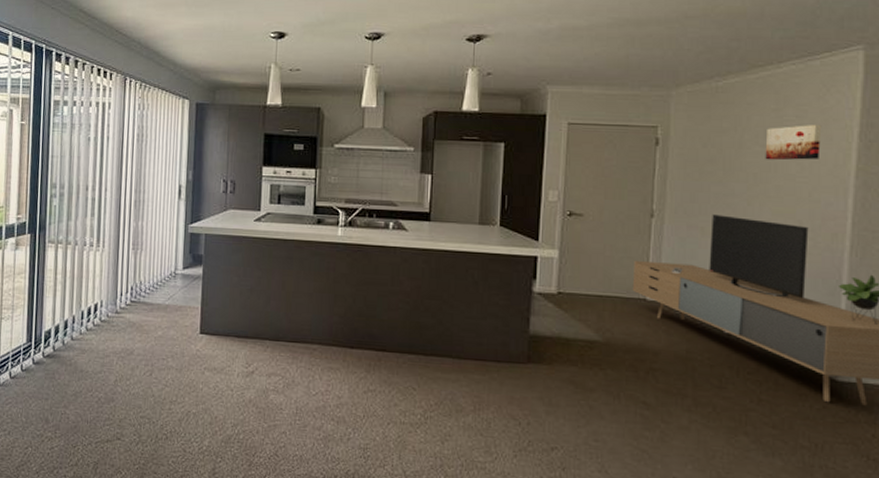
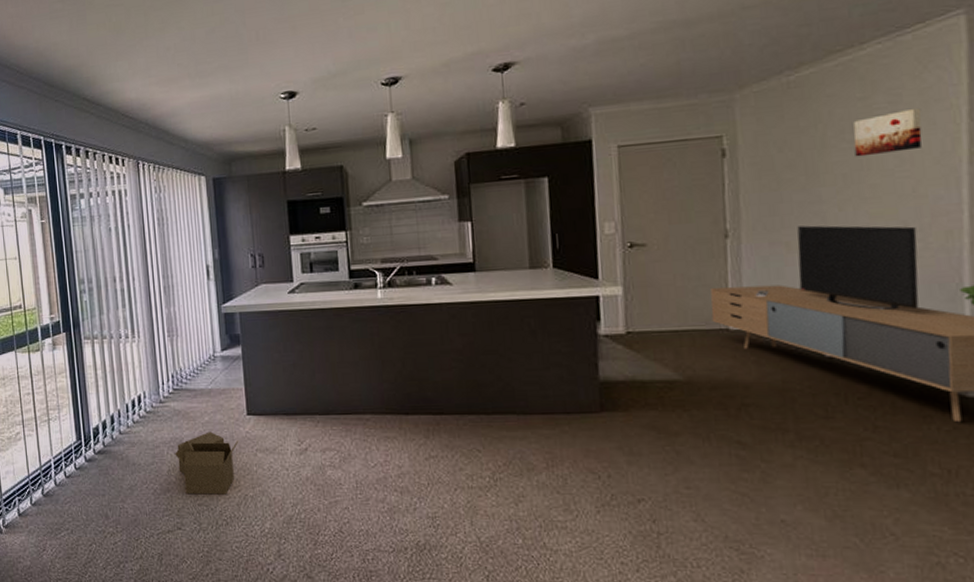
cardboard box: none [124,346,189,409] -> present [175,431,239,495]

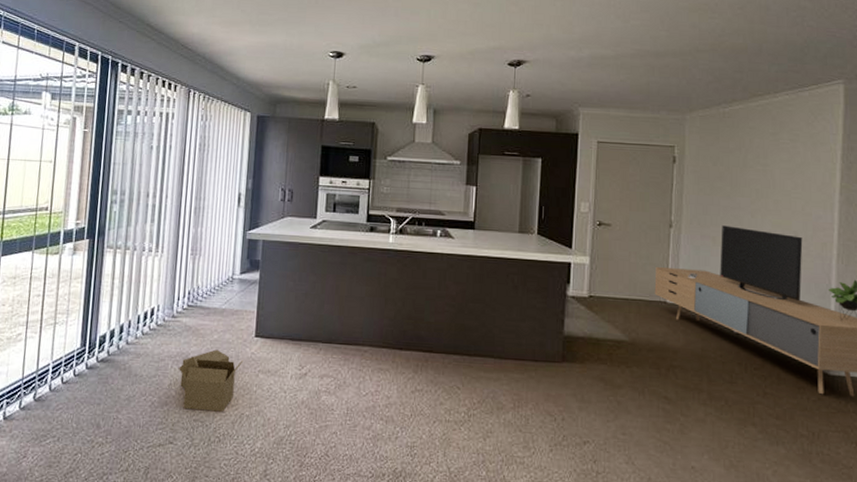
wall art: present [853,107,923,157] -> none [765,147,811,178]

